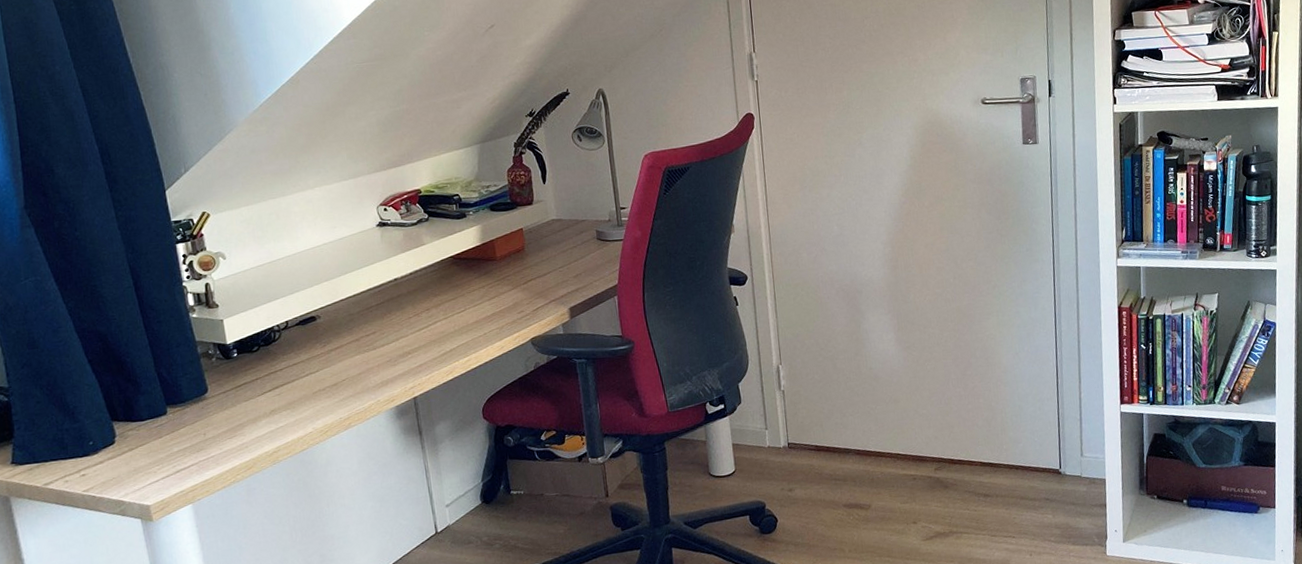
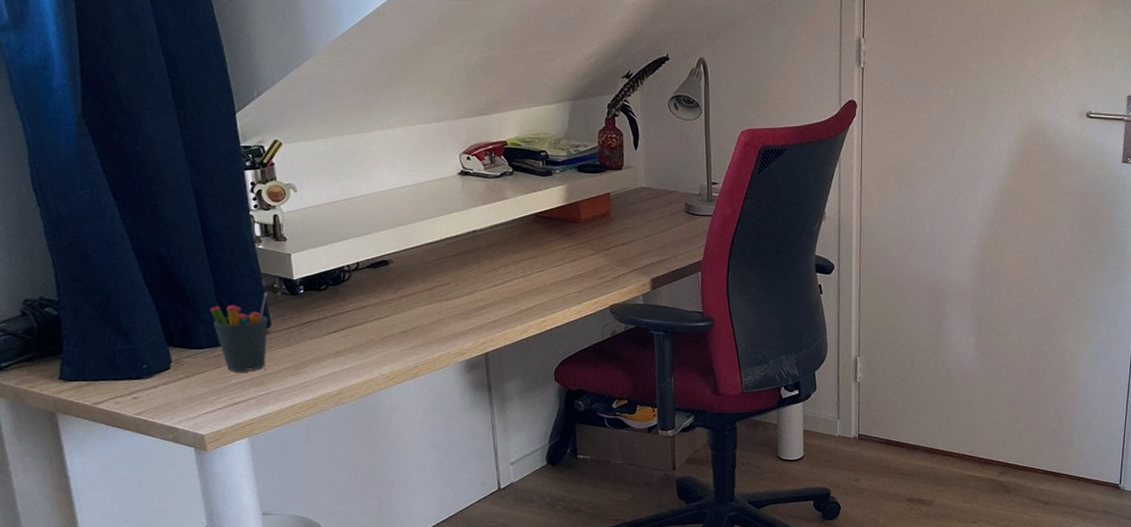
pen holder: none [149,360,205,440] -> present [209,293,268,371]

